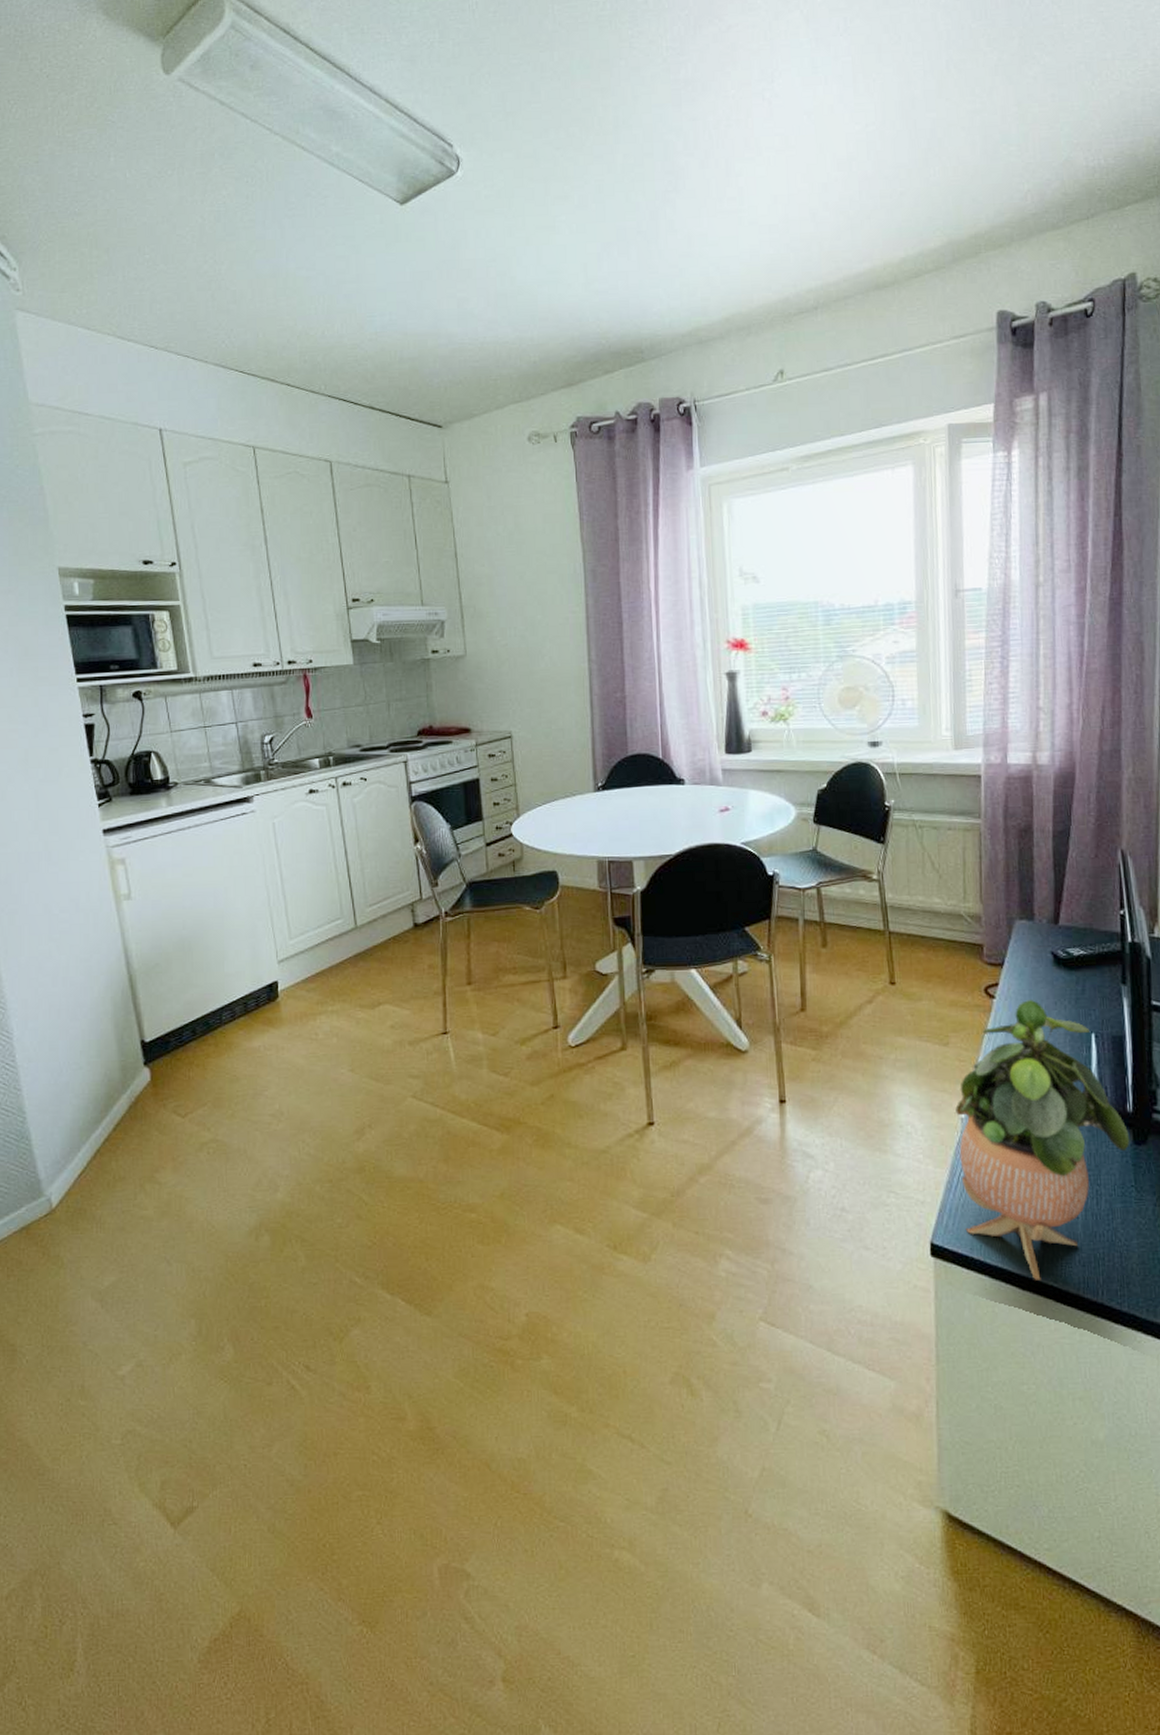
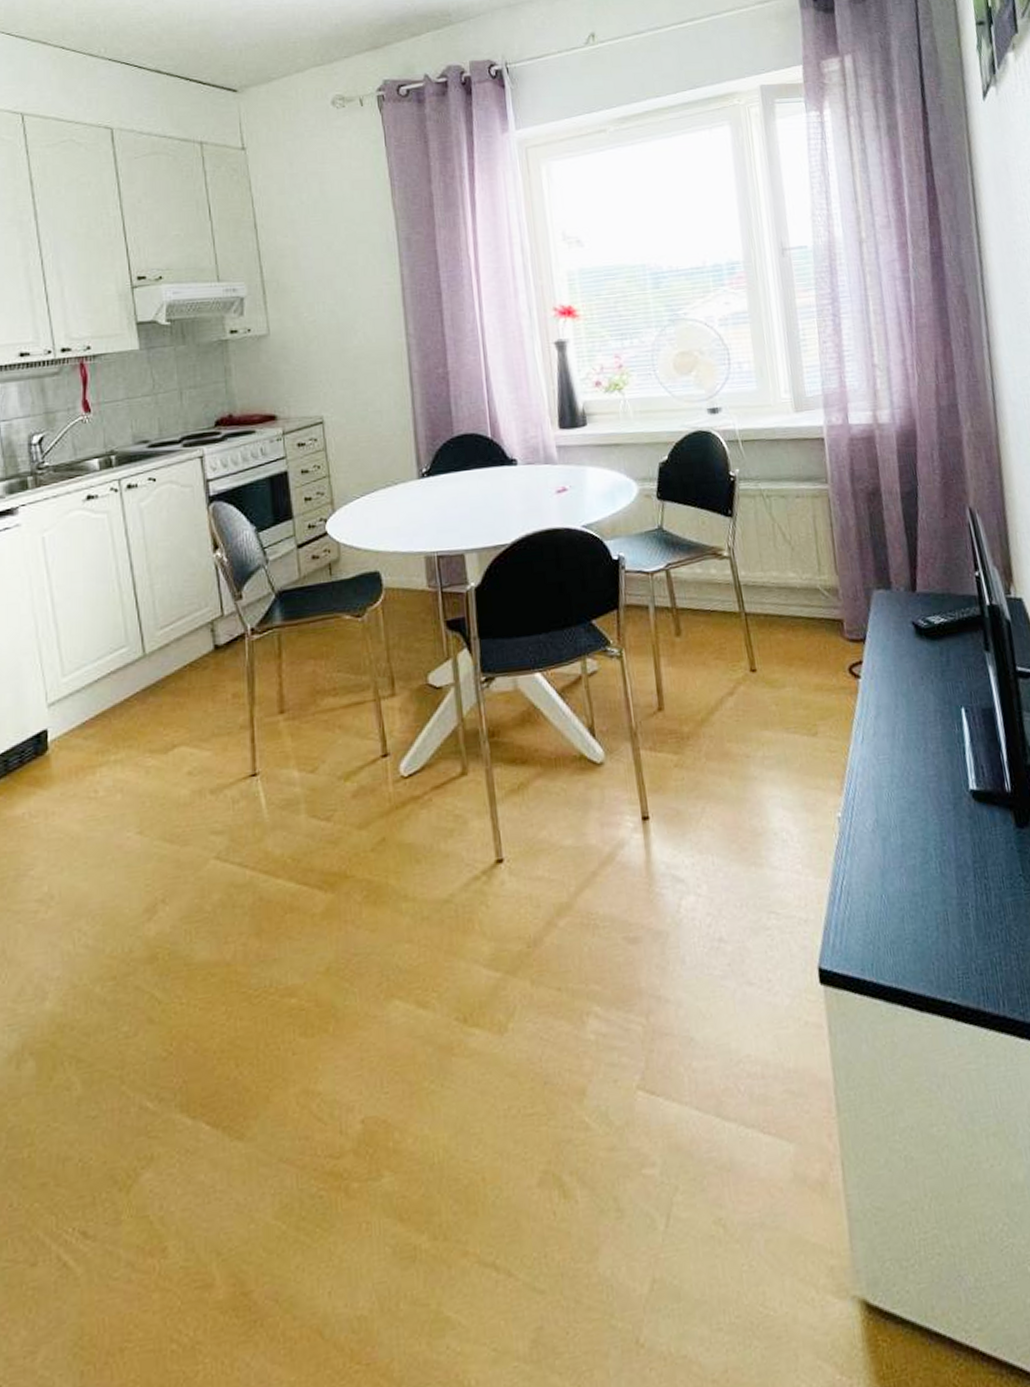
potted plant: present [955,999,1130,1280] -> none [831,675,1013,998]

